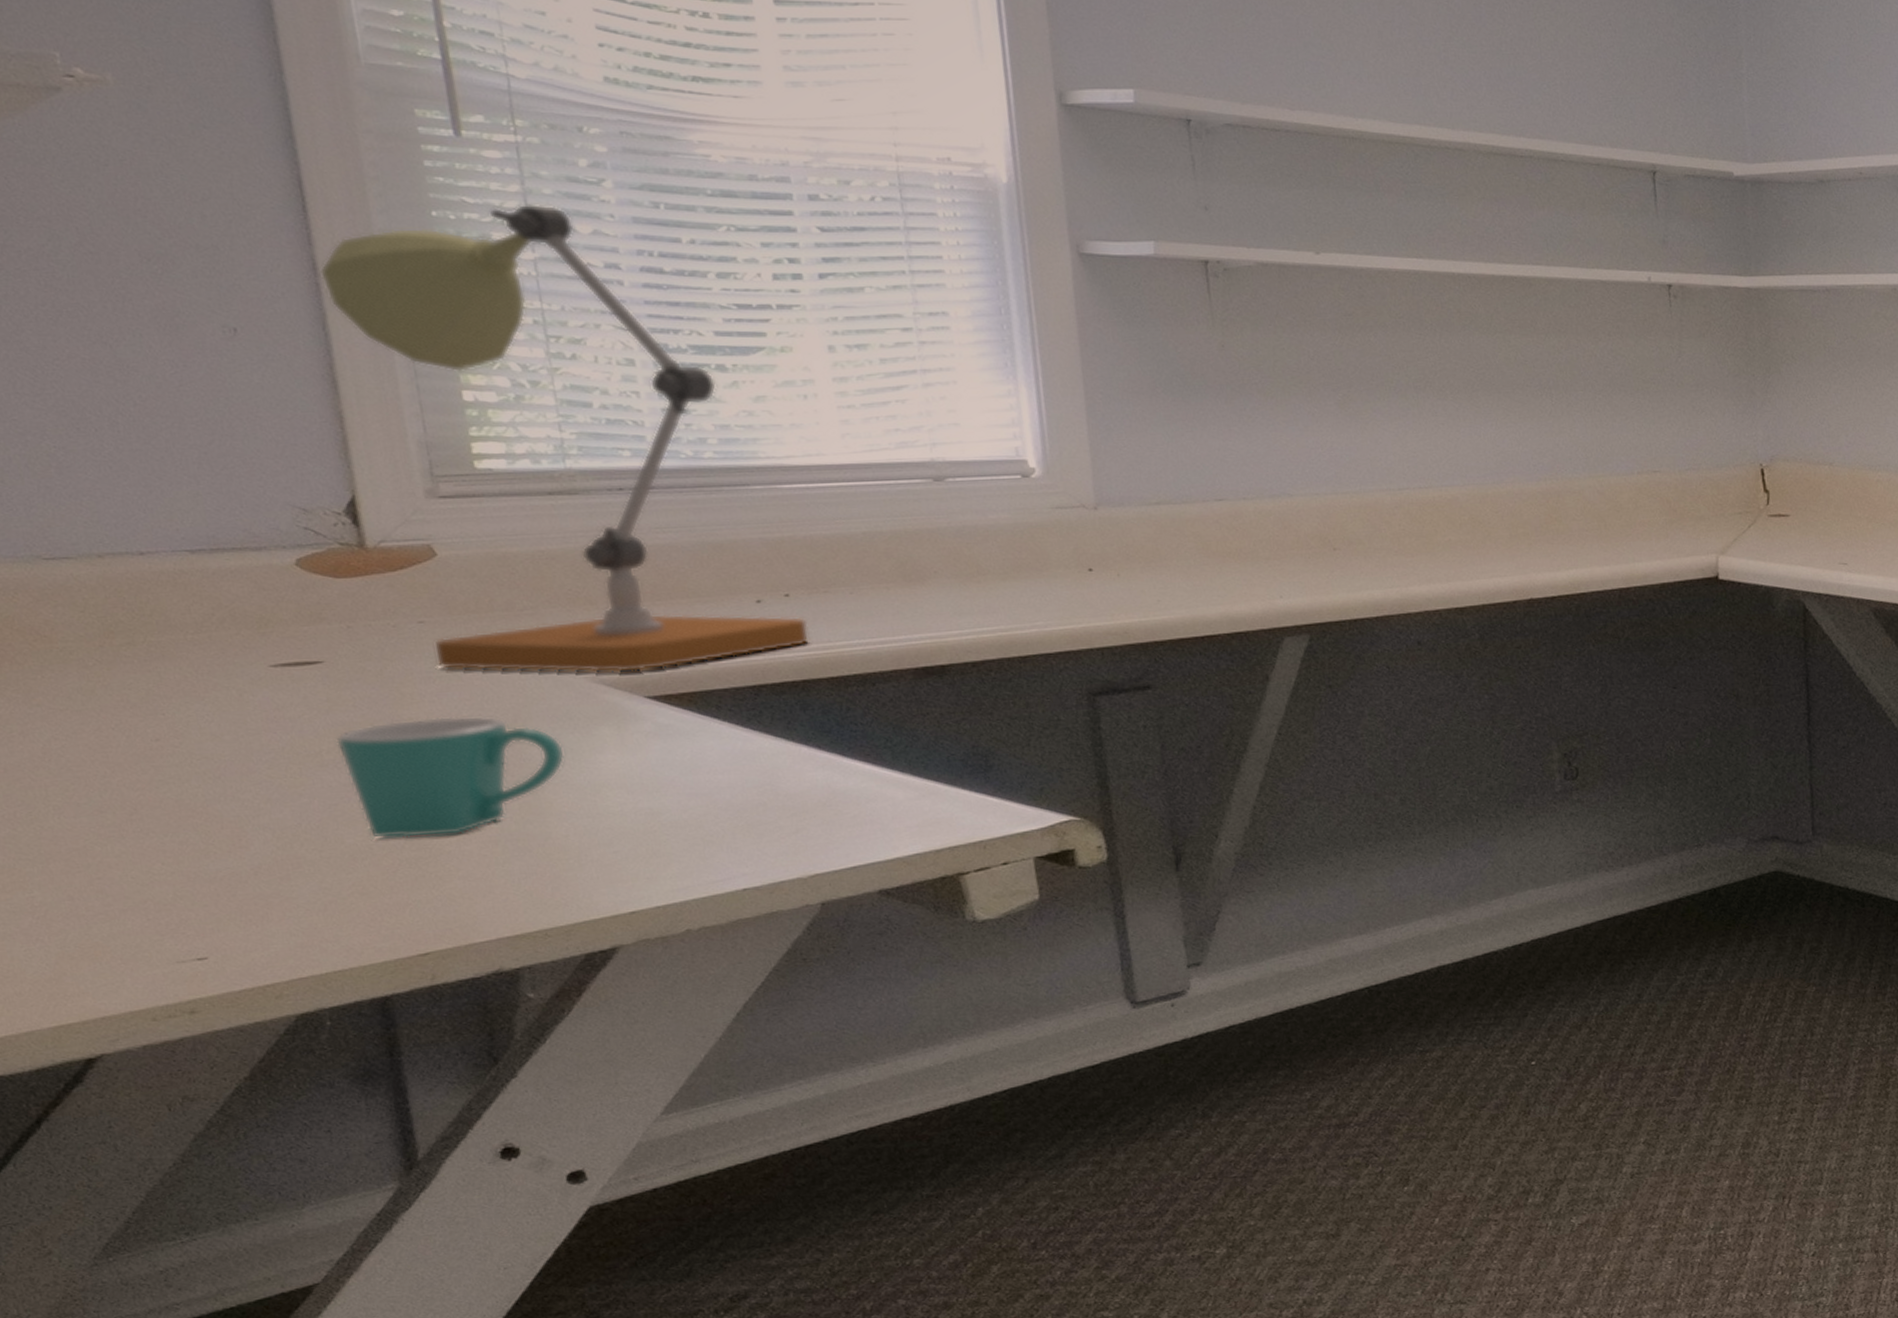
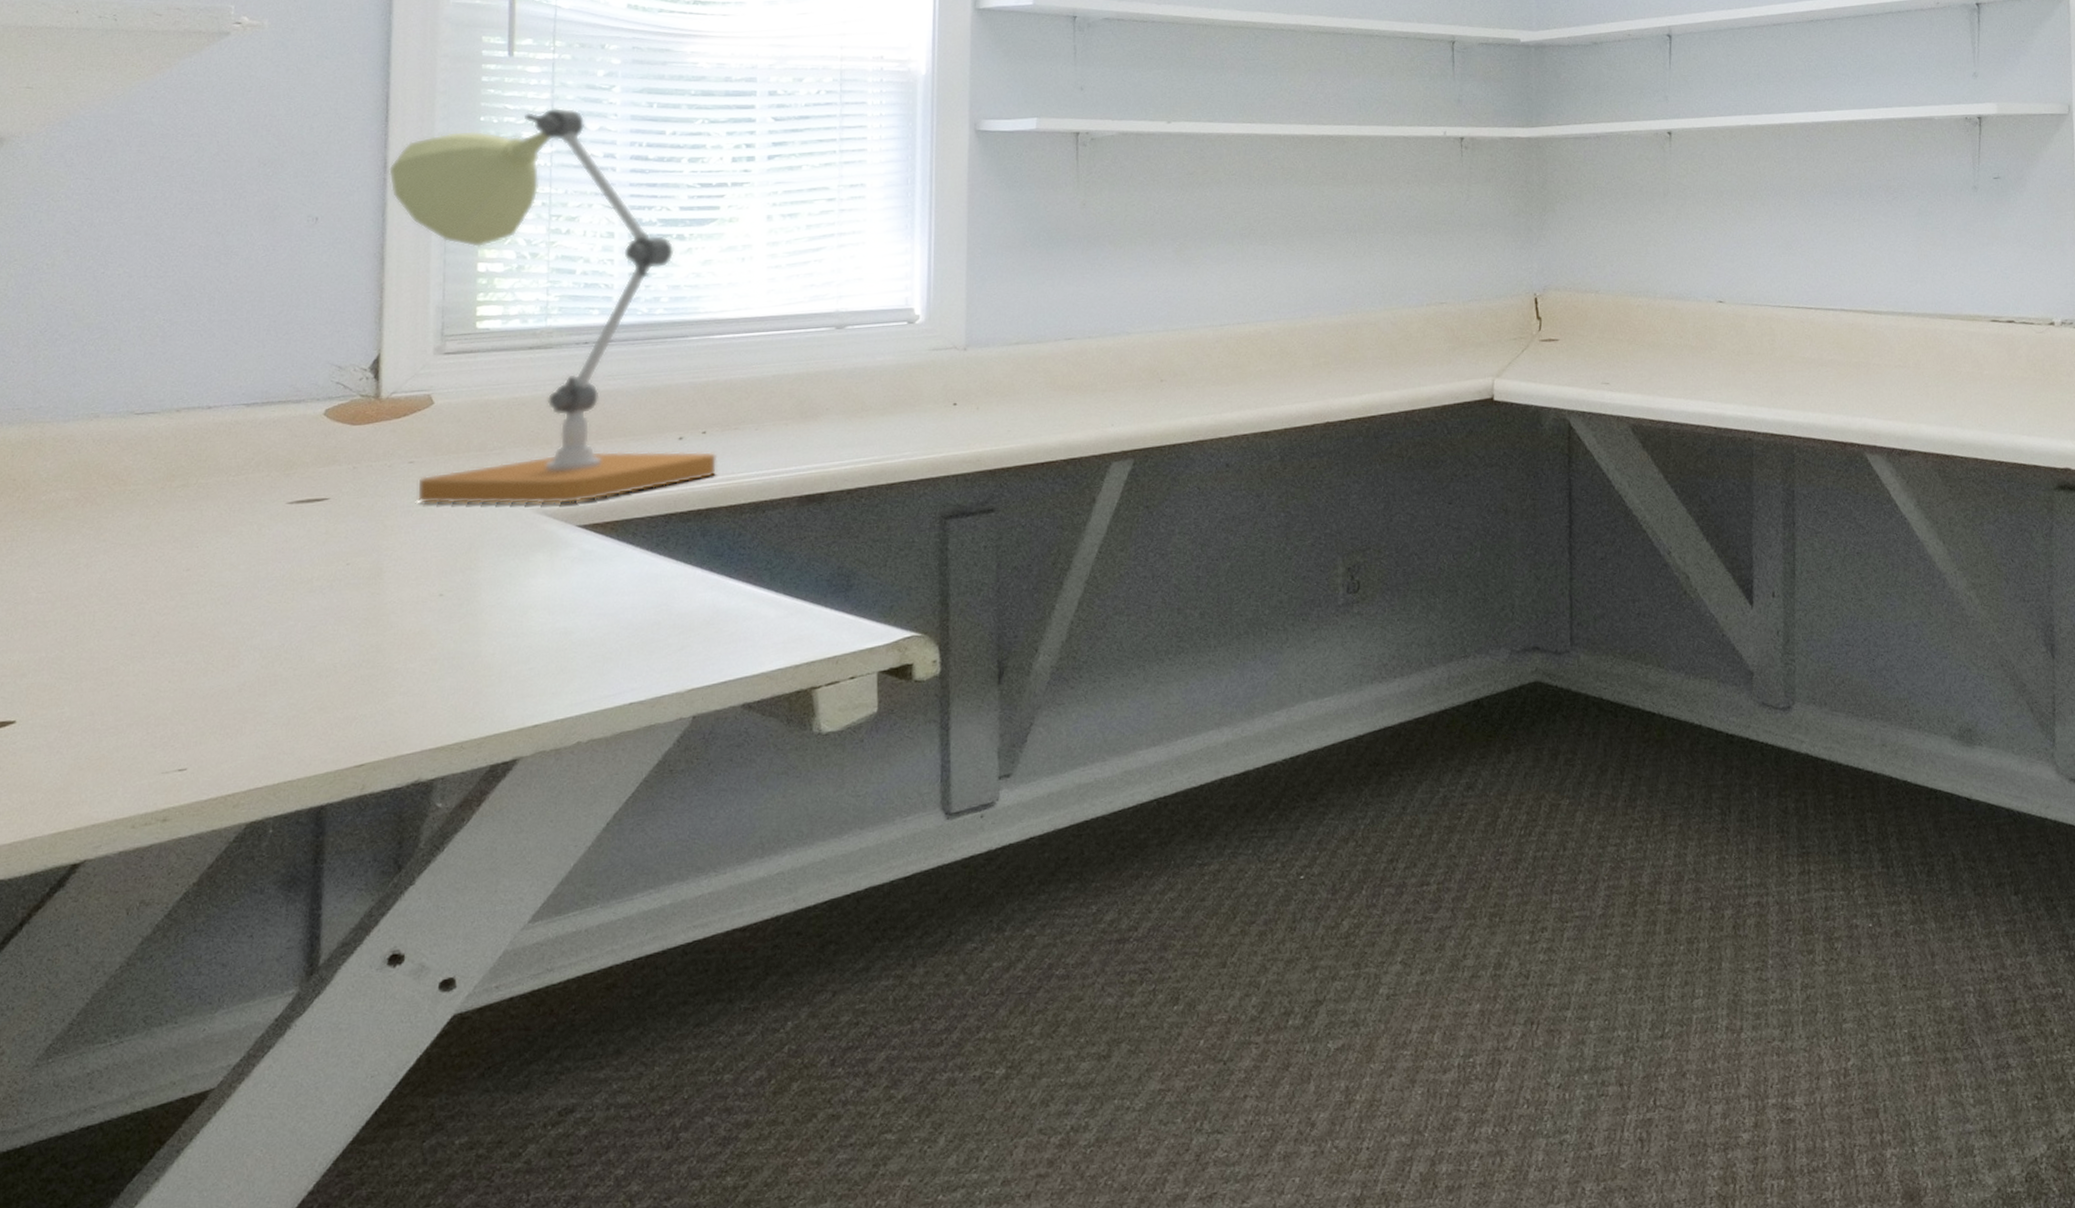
mug: present [336,715,565,839] -> none [326,544,504,658]

